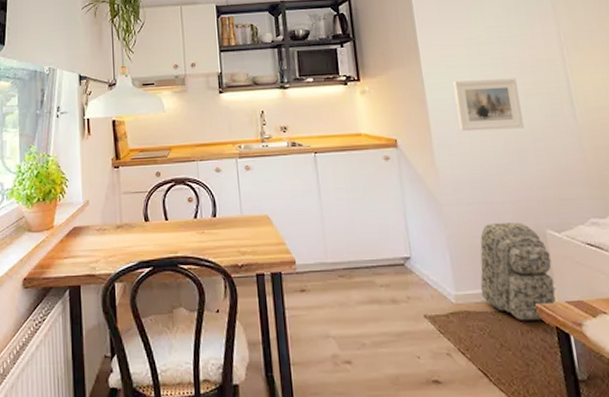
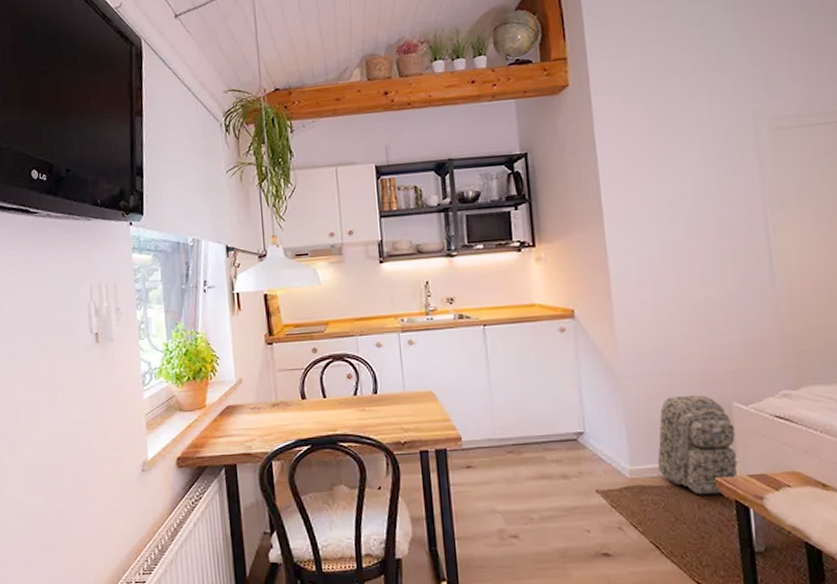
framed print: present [453,78,524,132] -> none [639,240,716,300]

